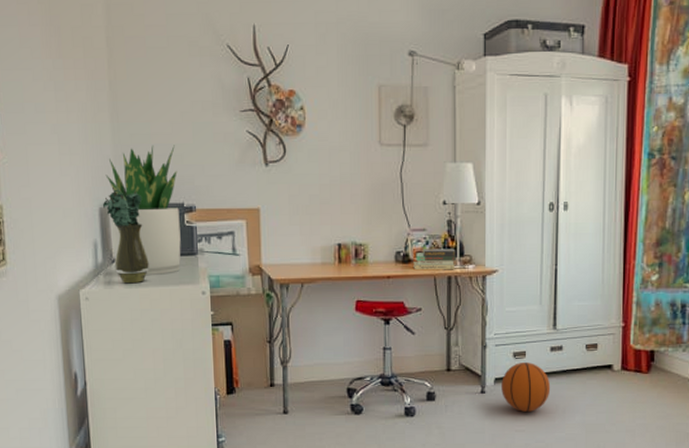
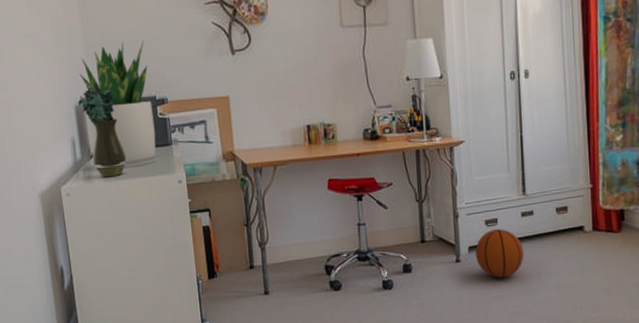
books: present [413,248,456,271] -> none [381,122,423,146]

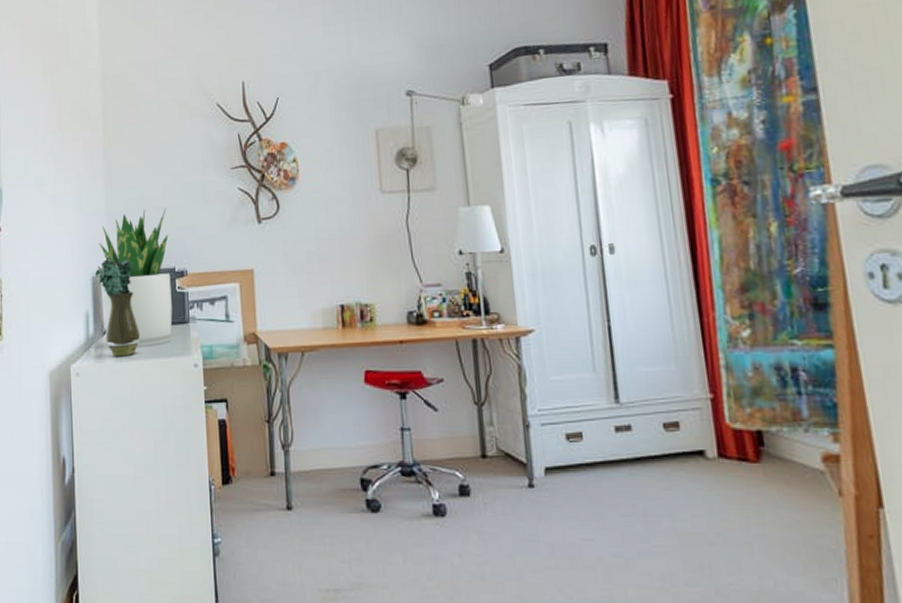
basketball: present [475,228,525,278] -> none [554,445,623,514]

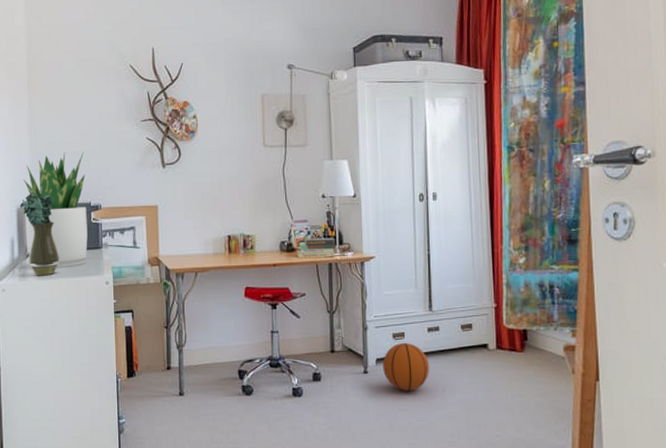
books: none [429,305,480,333] -> present [297,237,336,259]
basketball: none [554,445,623,514] -> present [383,342,430,391]

